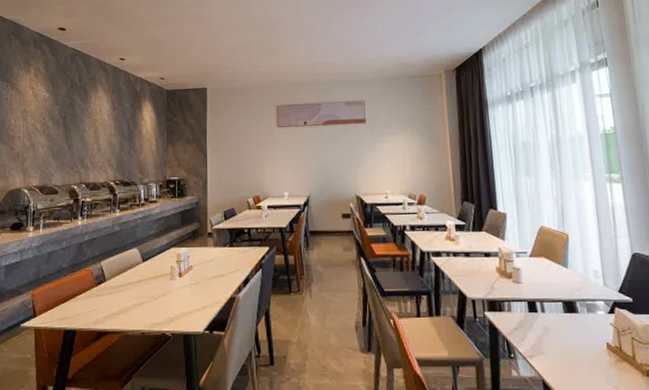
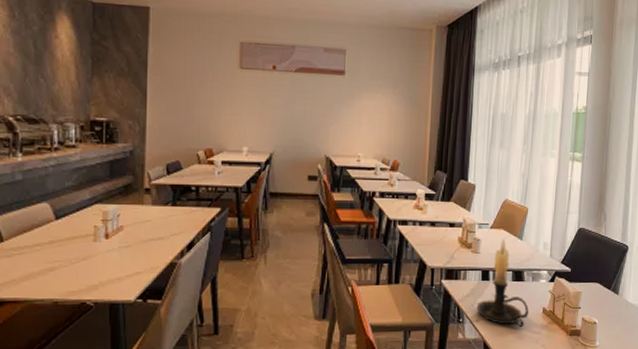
candle holder: none [528,266,590,364] -> present [477,238,529,327]

